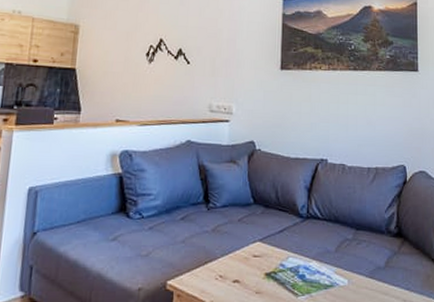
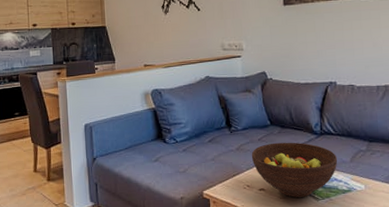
fruit bowl: none [228,225,322,292] -> present [251,142,338,197]

